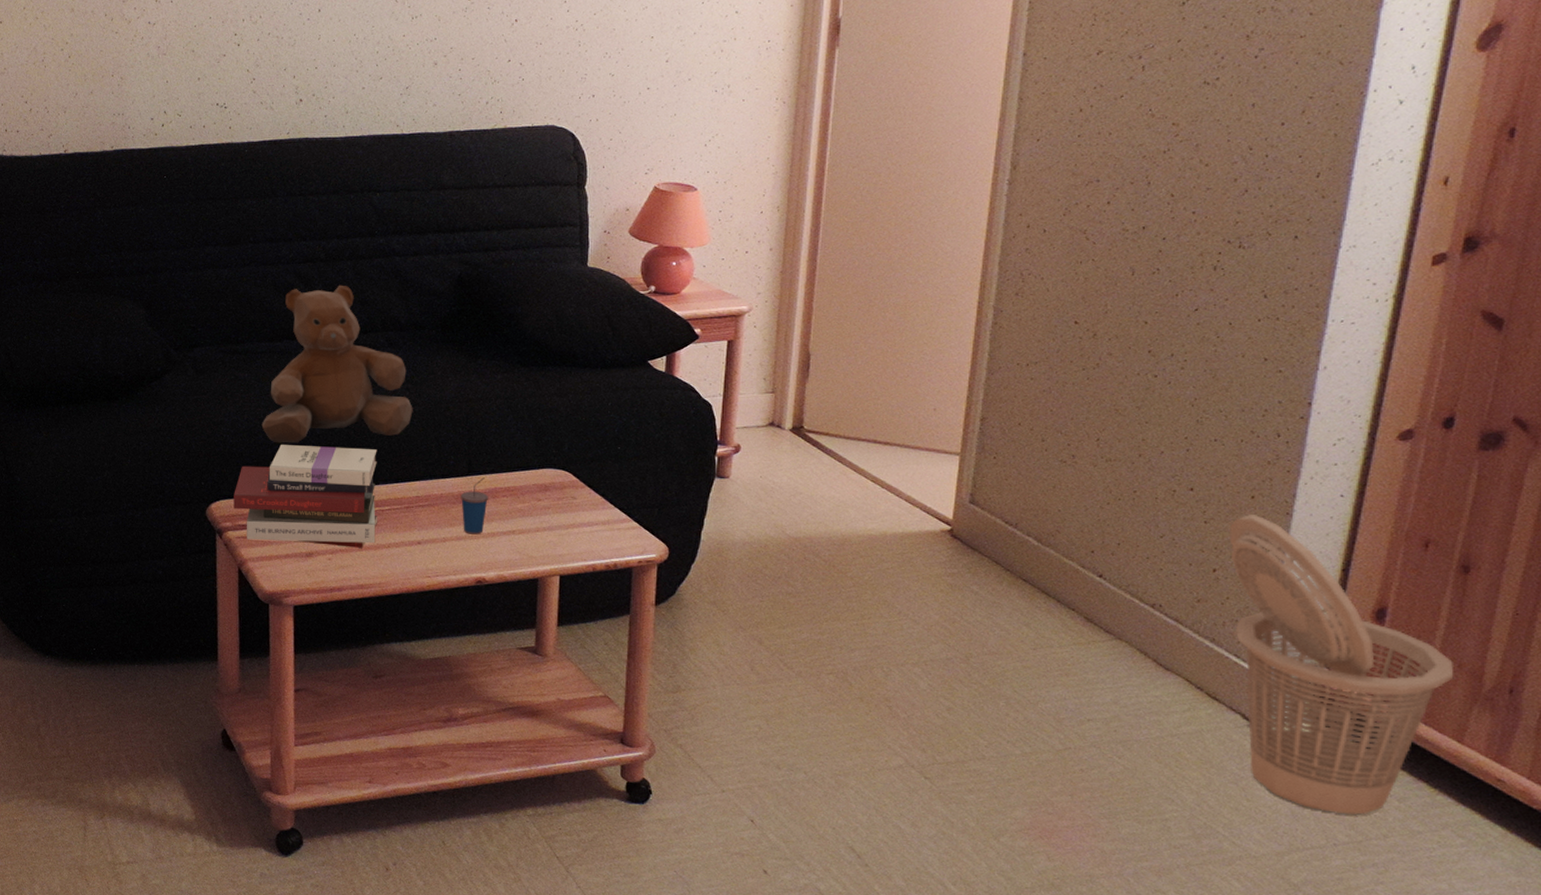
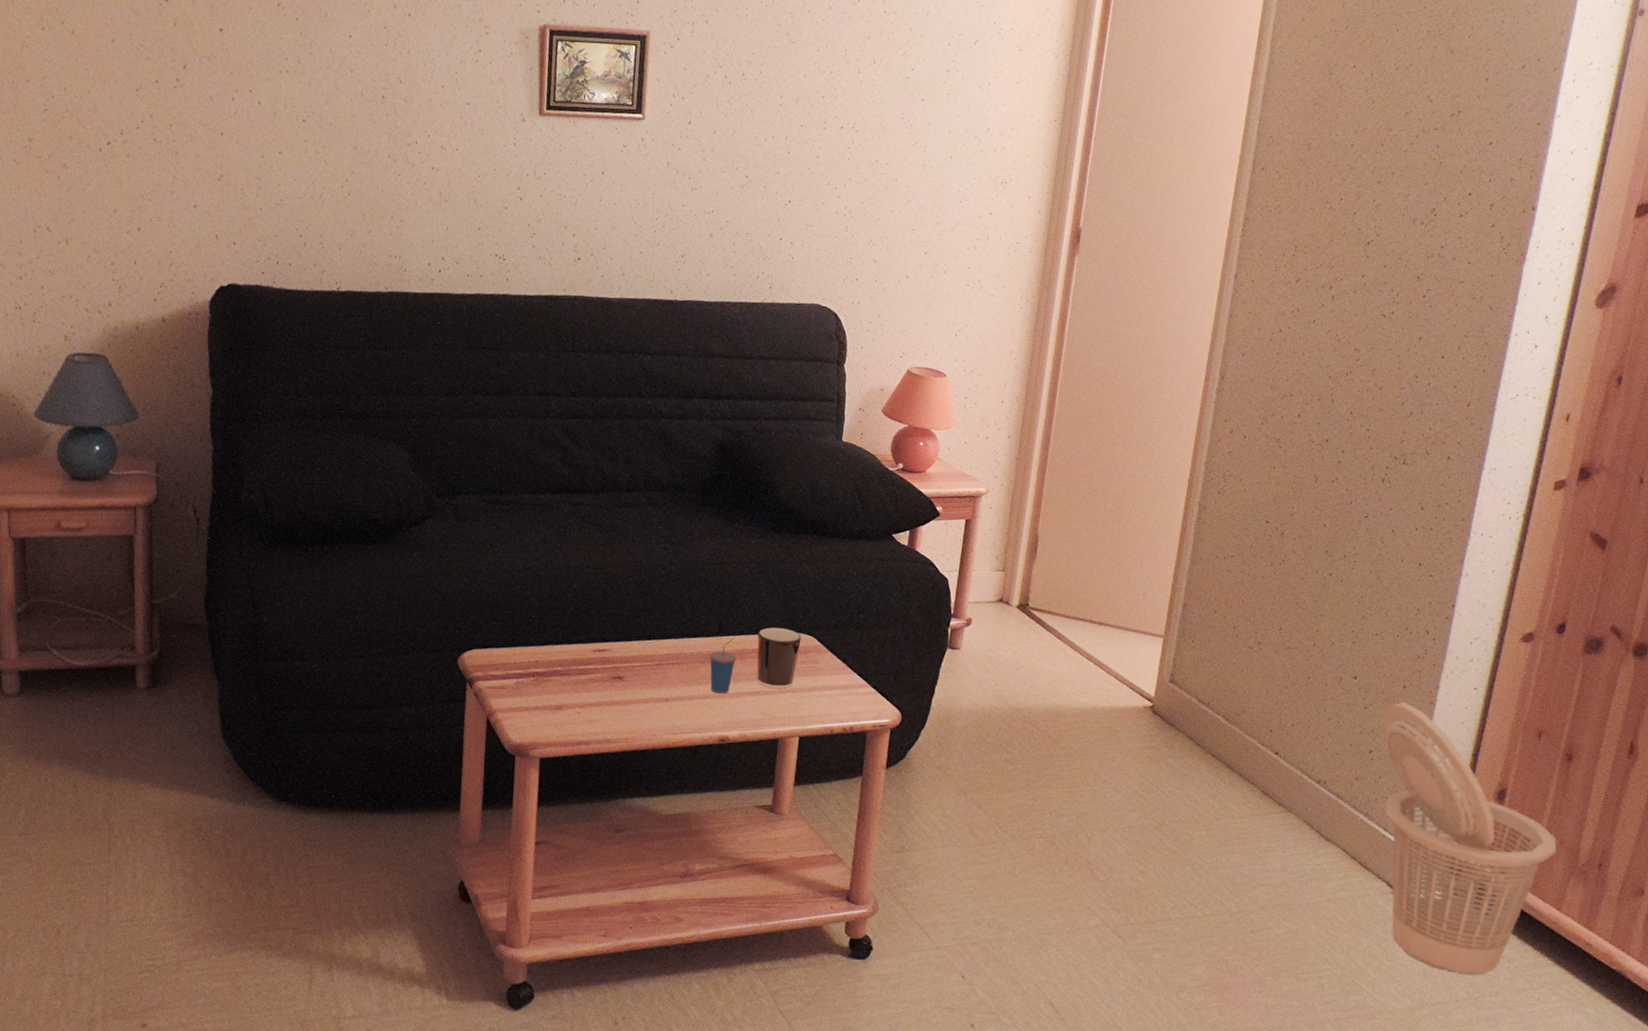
books: present [233,445,378,548] -> none [486,597,632,703]
teddy bear: present [261,285,413,444] -> none [519,442,669,596]
mug: none [509,463,556,528] -> present [756,627,802,690]

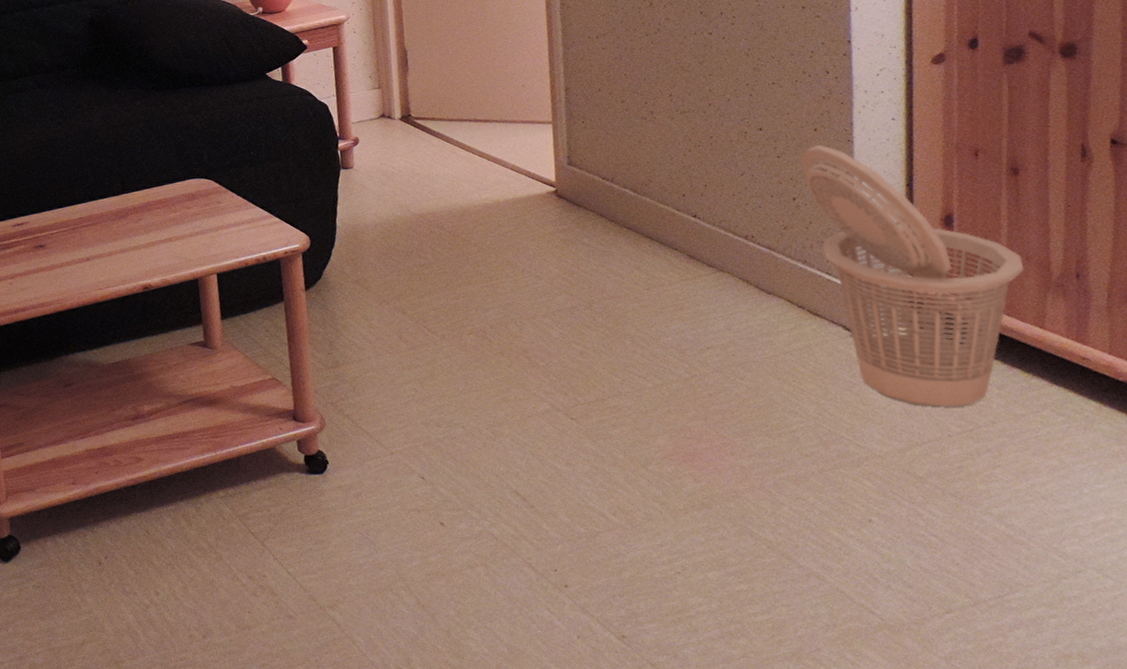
cup: present [709,638,737,694] -> none [118,194,145,246]
mug: present [756,627,802,690] -> none [159,176,202,234]

